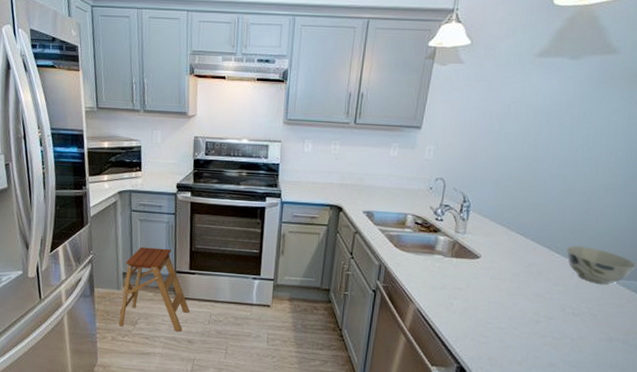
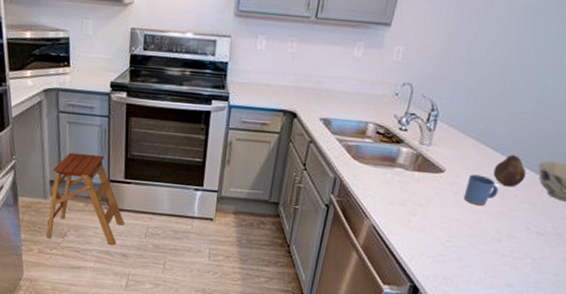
mug: none [500,259,532,289] -> present [463,174,499,206]
fruit: none [525,240,556,271] -> present [493,154,526,187]

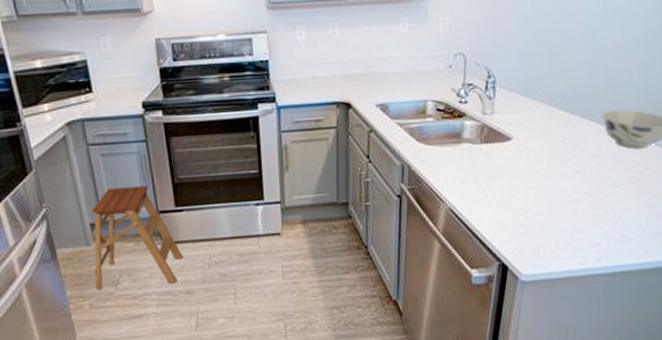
mug: present [463,174,499,206] -> none [535,136,569,168]
fruit: present [493,154,526,187] -> none [560,109,592,144]

